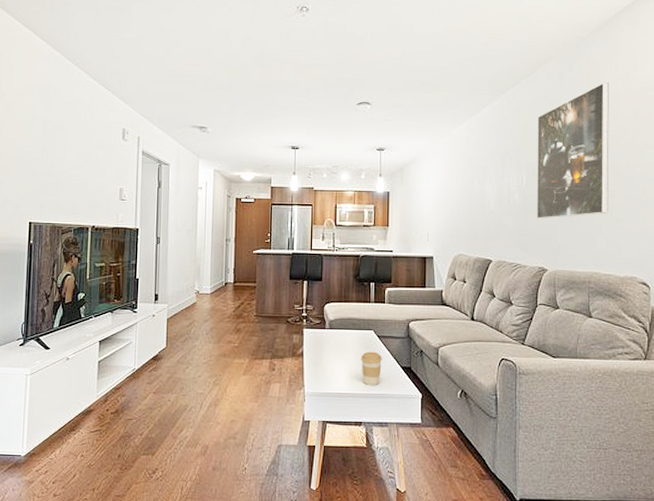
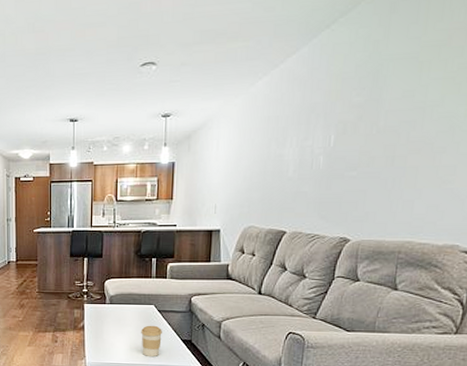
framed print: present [536,82,609,219] -> none [342,9,456,183]

